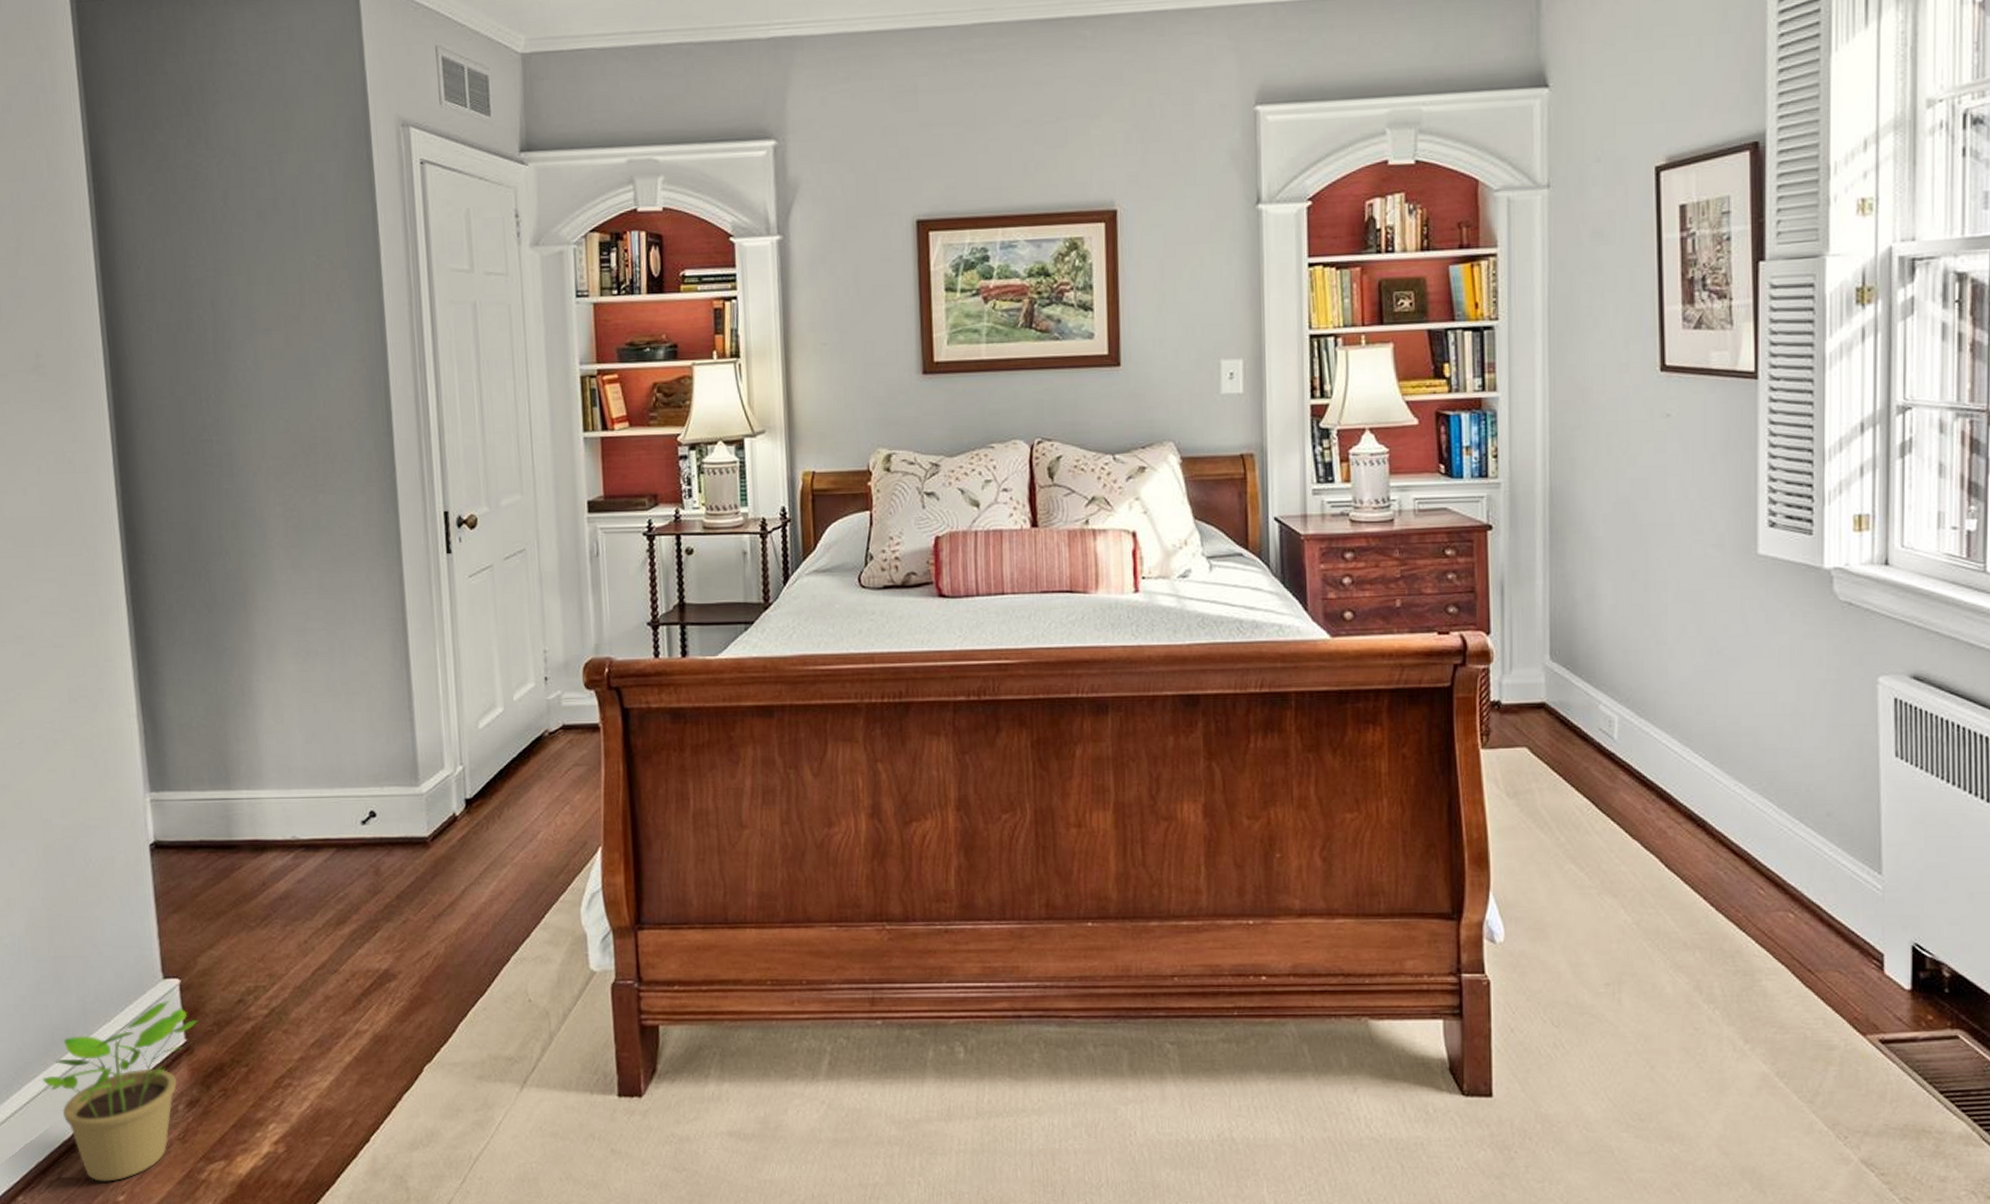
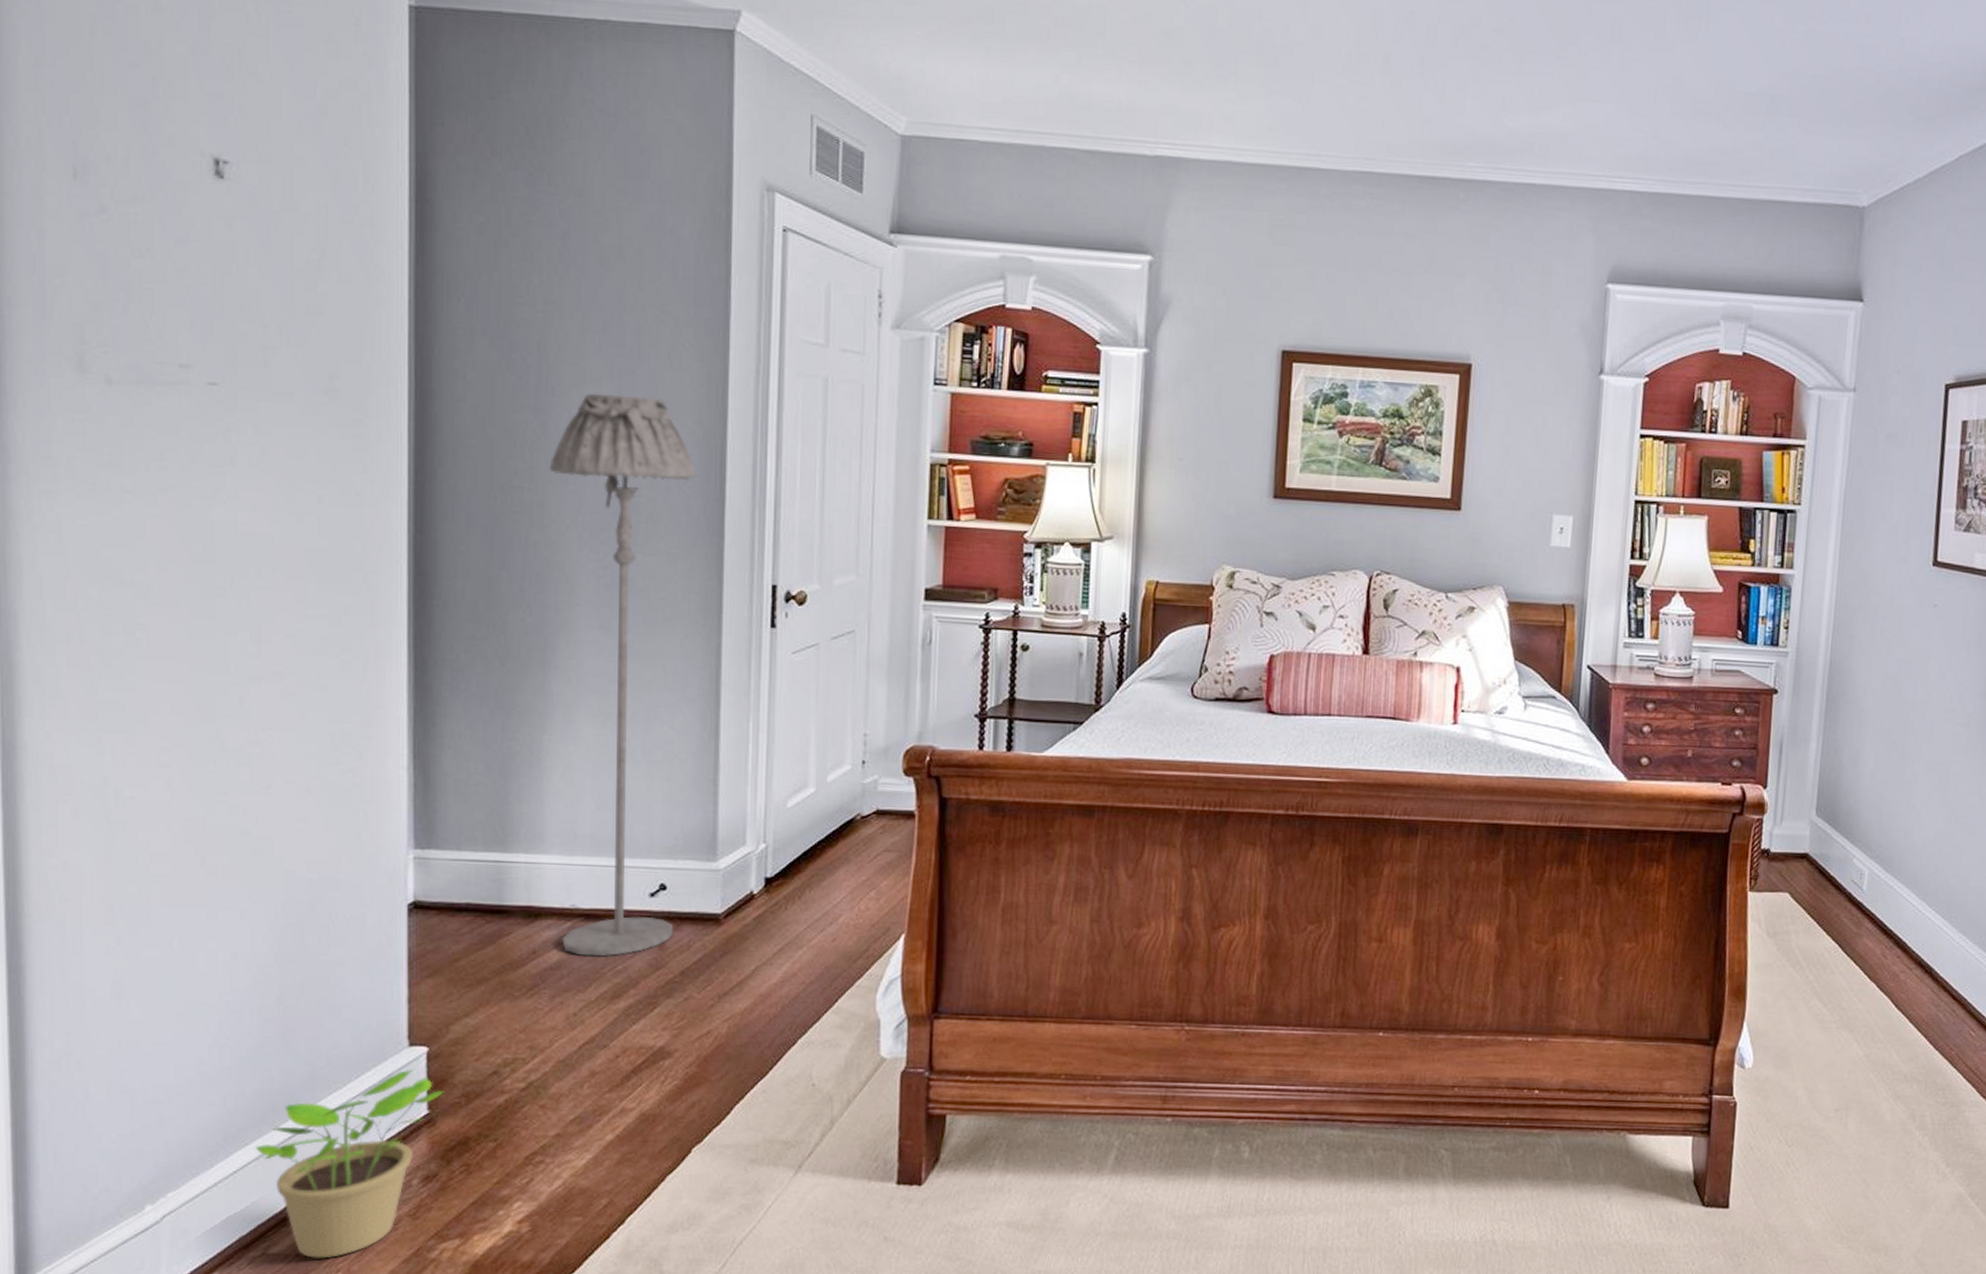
floor lamp: none [232,341,387,885] -> present [549,394,696,957]

